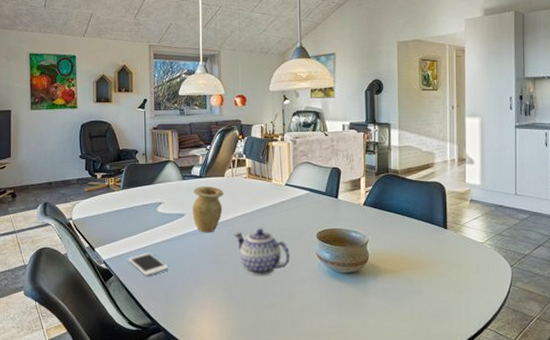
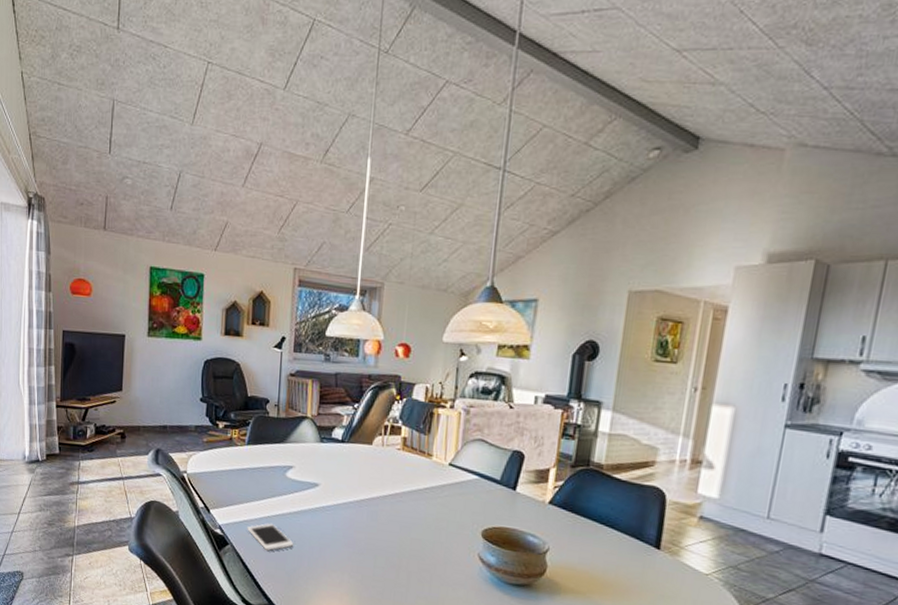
vase: present [192,187,224,233] -> none [328,453,370,511]
teapot: present [234,228,290,276] -> none [376,513,445,572]

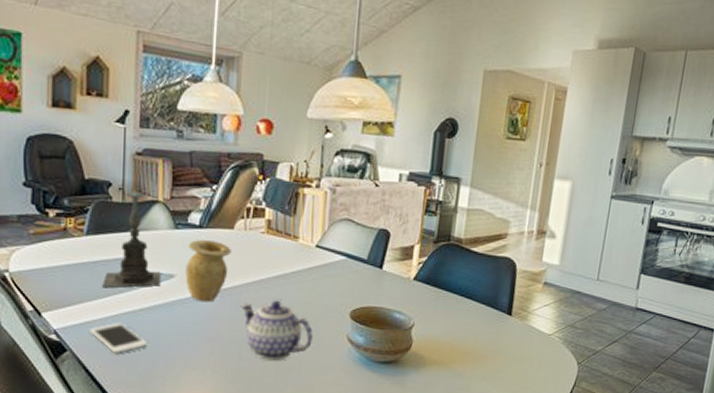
candle holder: none [259,399,308,494] -> present [102,181,162,288]
vase: none [328,453,370,511] -> present [185,240,231,302]
teapot: none [376,513,445,572] -> present [240,300,313,361]

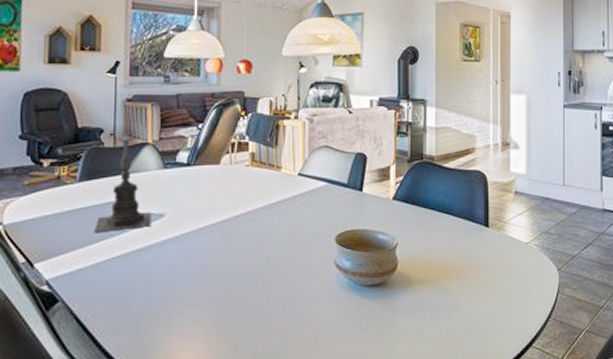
cell phone: present [90,322,147,353] -> none [82,267,139,300]
vase: present [185,240,231,302] -> none [175,177,218,239]
teapot: present [240,300,313,361] -> none [229,231,301,294]

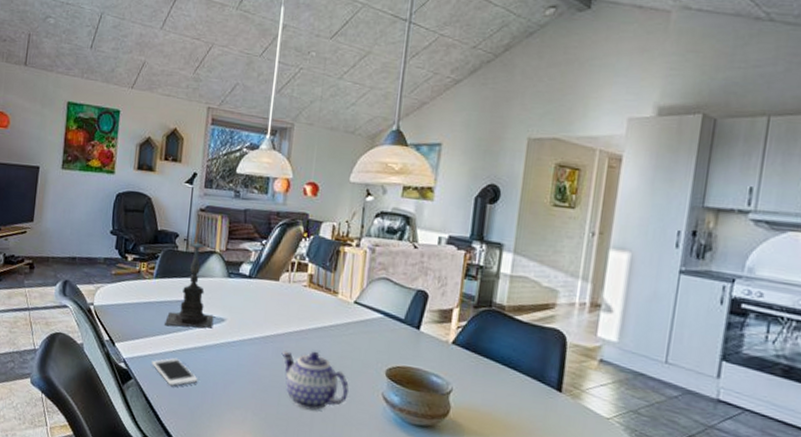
cell phone: none [82,267,139,300] -> present [152,357,198,386]
teapot: none [229,231,301,294] -> present [281,351,349,411]

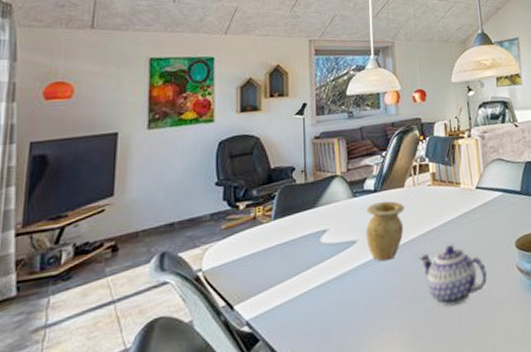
cell phone: present [152,357,198,386] -> none [281,299,337,333]
candle holder: present [165,234,214,329] -> none [291,162,345,268]
vase: none [234,288,276,347] -> present [366,201,404,262]

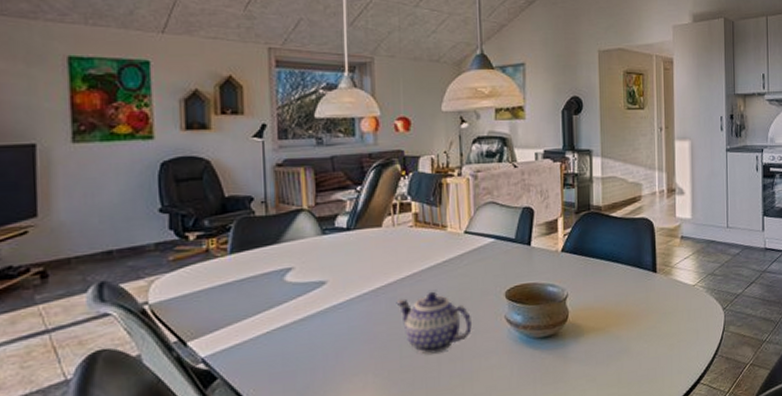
vase: present [366,201,404,262] -> none [337,241,382,305]

